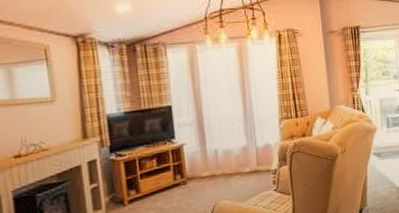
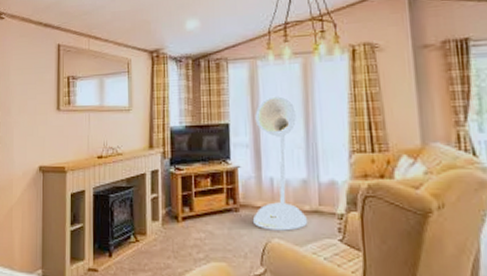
floor lamp: none [196,77,249,195] -> present [252,96,308,231]

